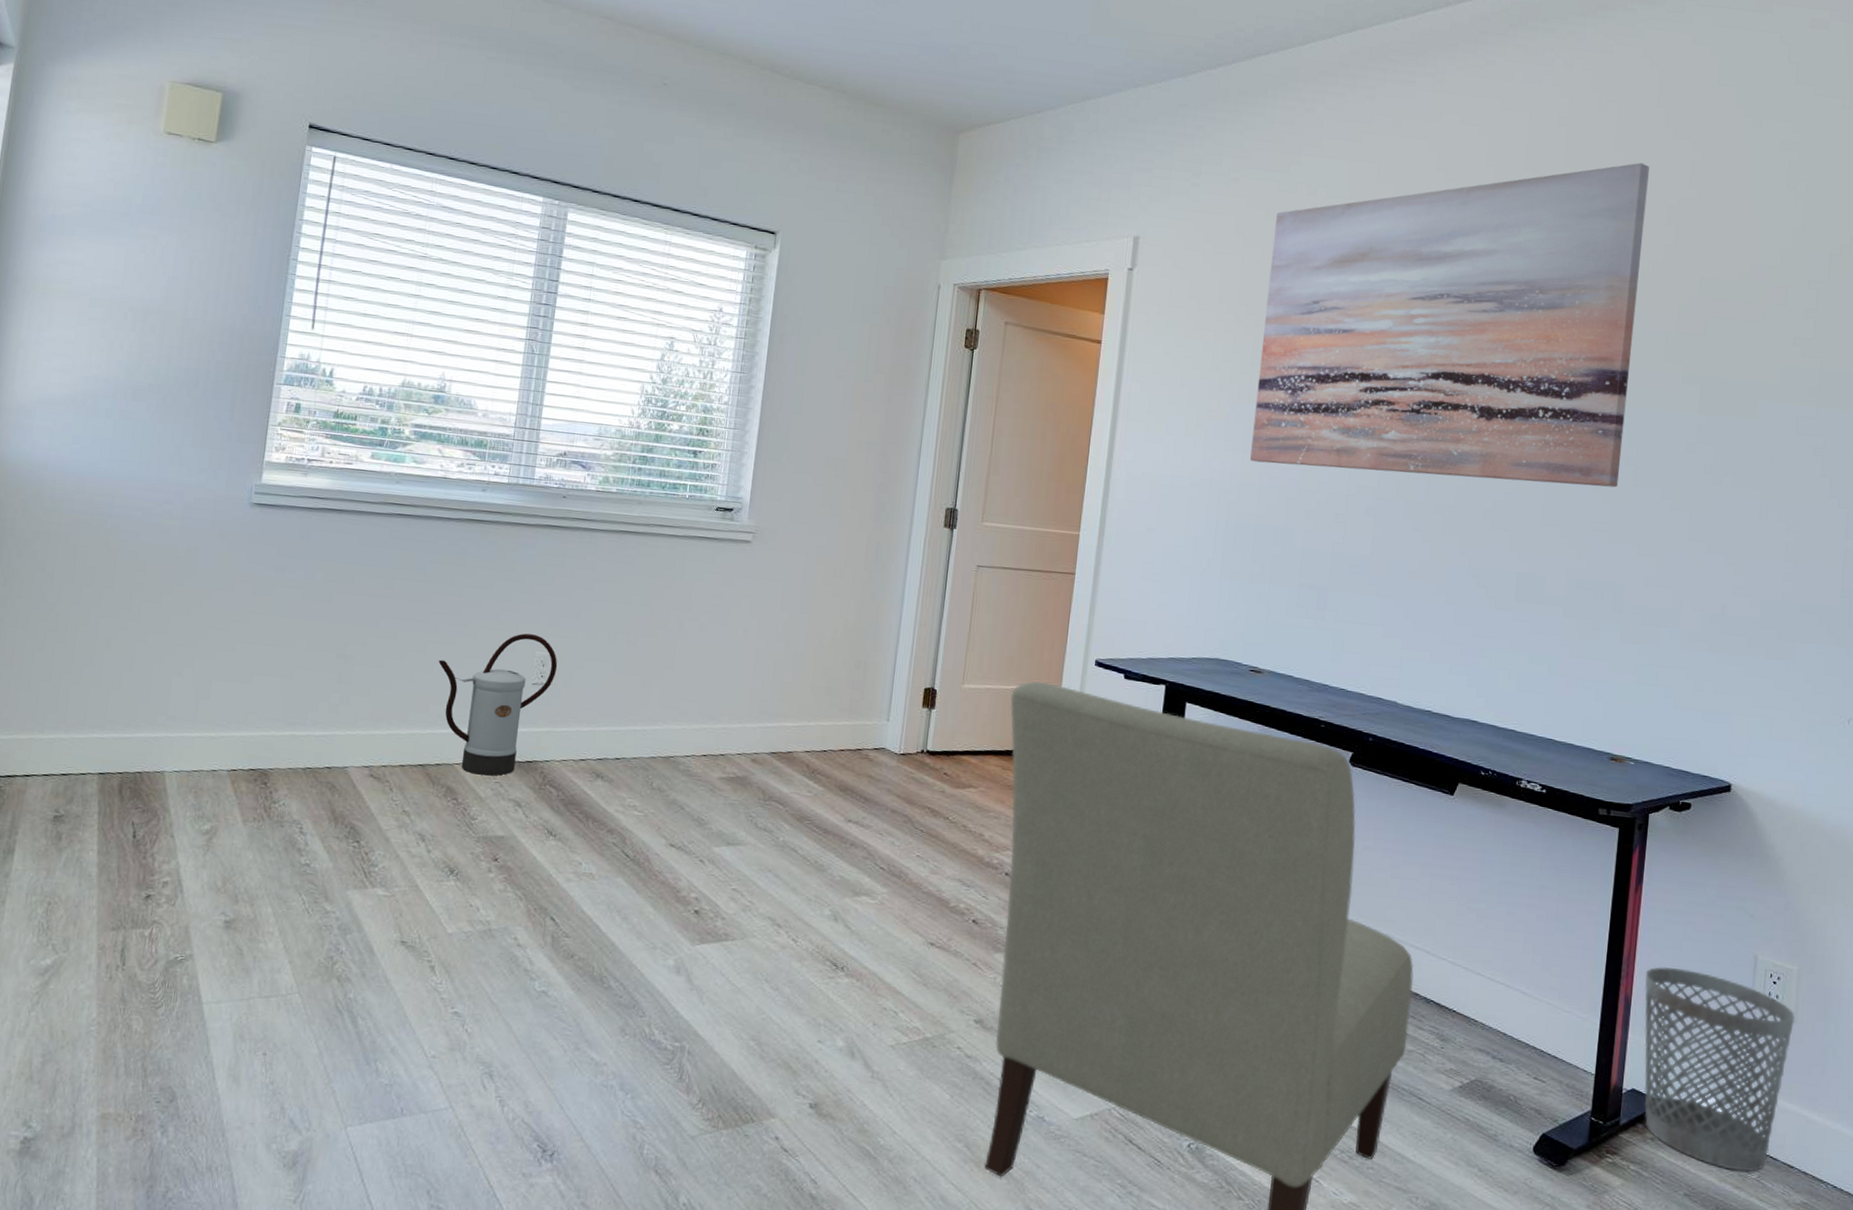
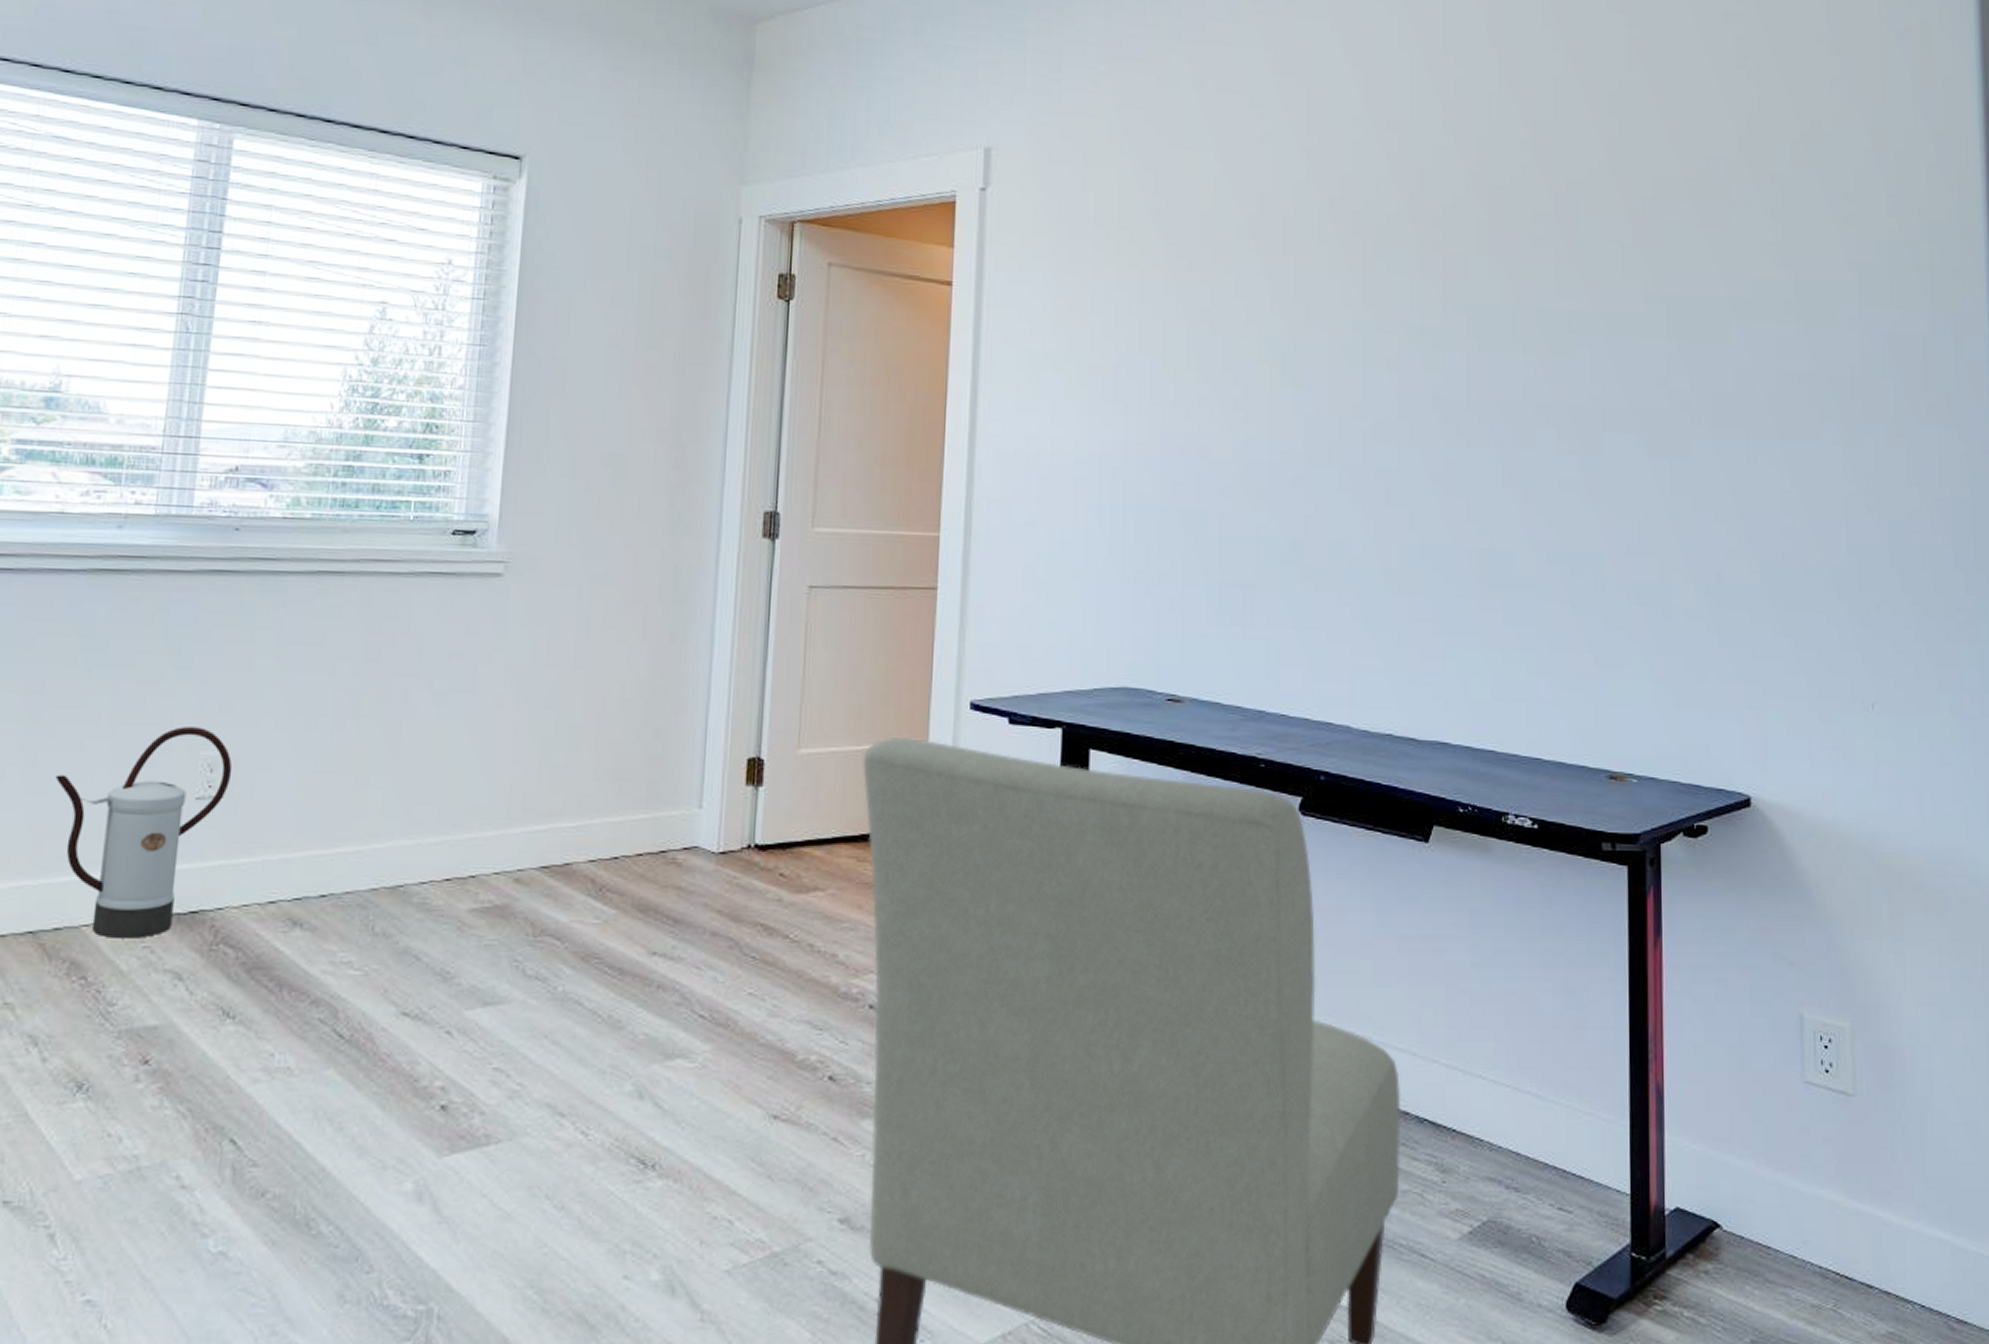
wall art: present [1250,162,1649,488] -> none [1148,41,1585,435]
wastebasket: present [1644,967,1795,1172] -> none [1676,1040,1854,1301]

